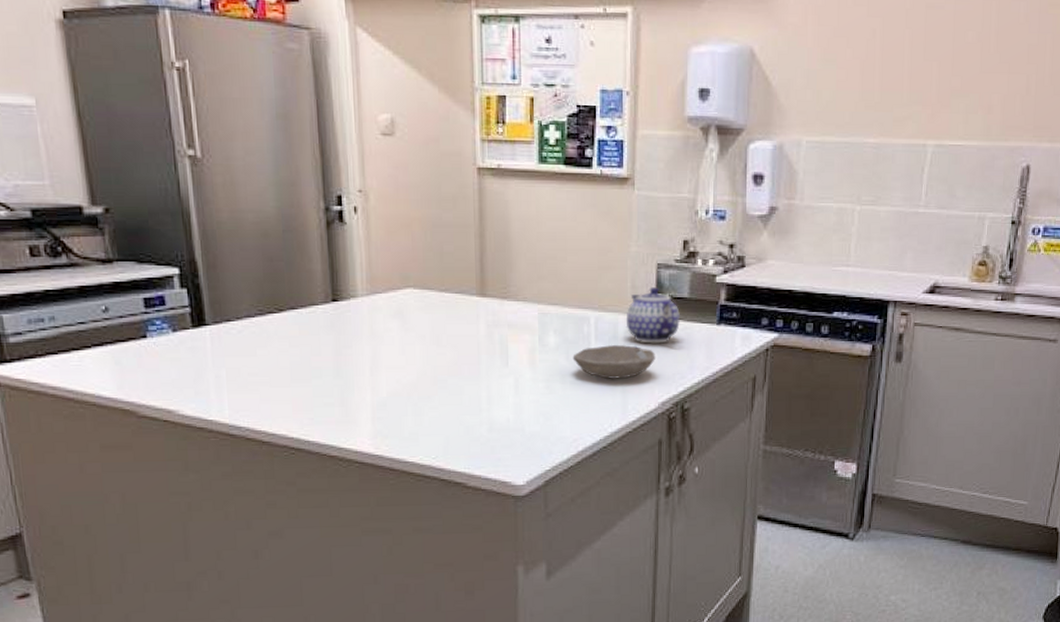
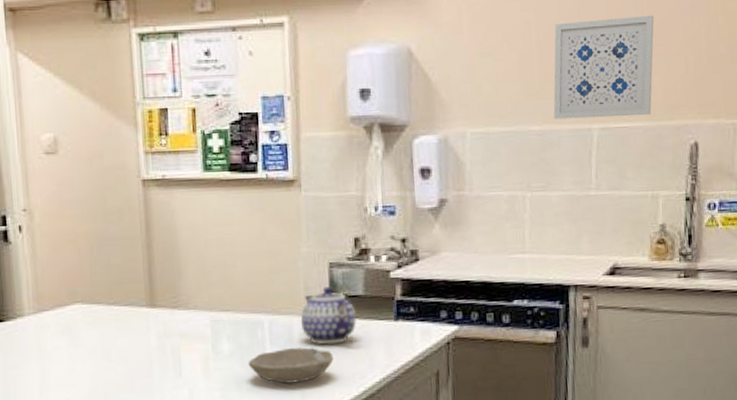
wall art: none [890,30,1001,135] -> present [553,15,654,120]

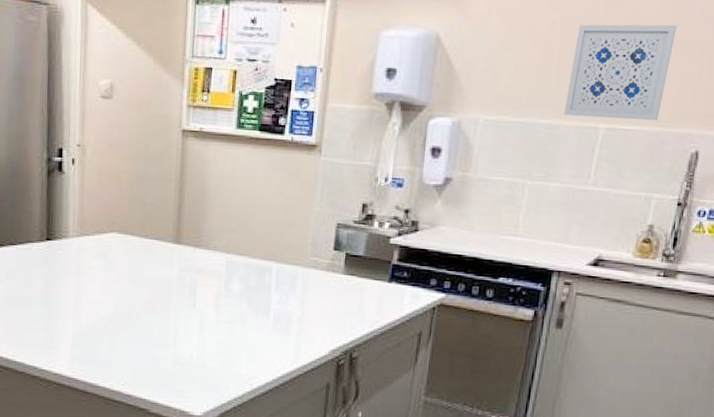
bowl: present [248,347,334,384] -> none [254,294,329,326]
teapot: present [300,287,357,345] -> none [304,244,356,296]

